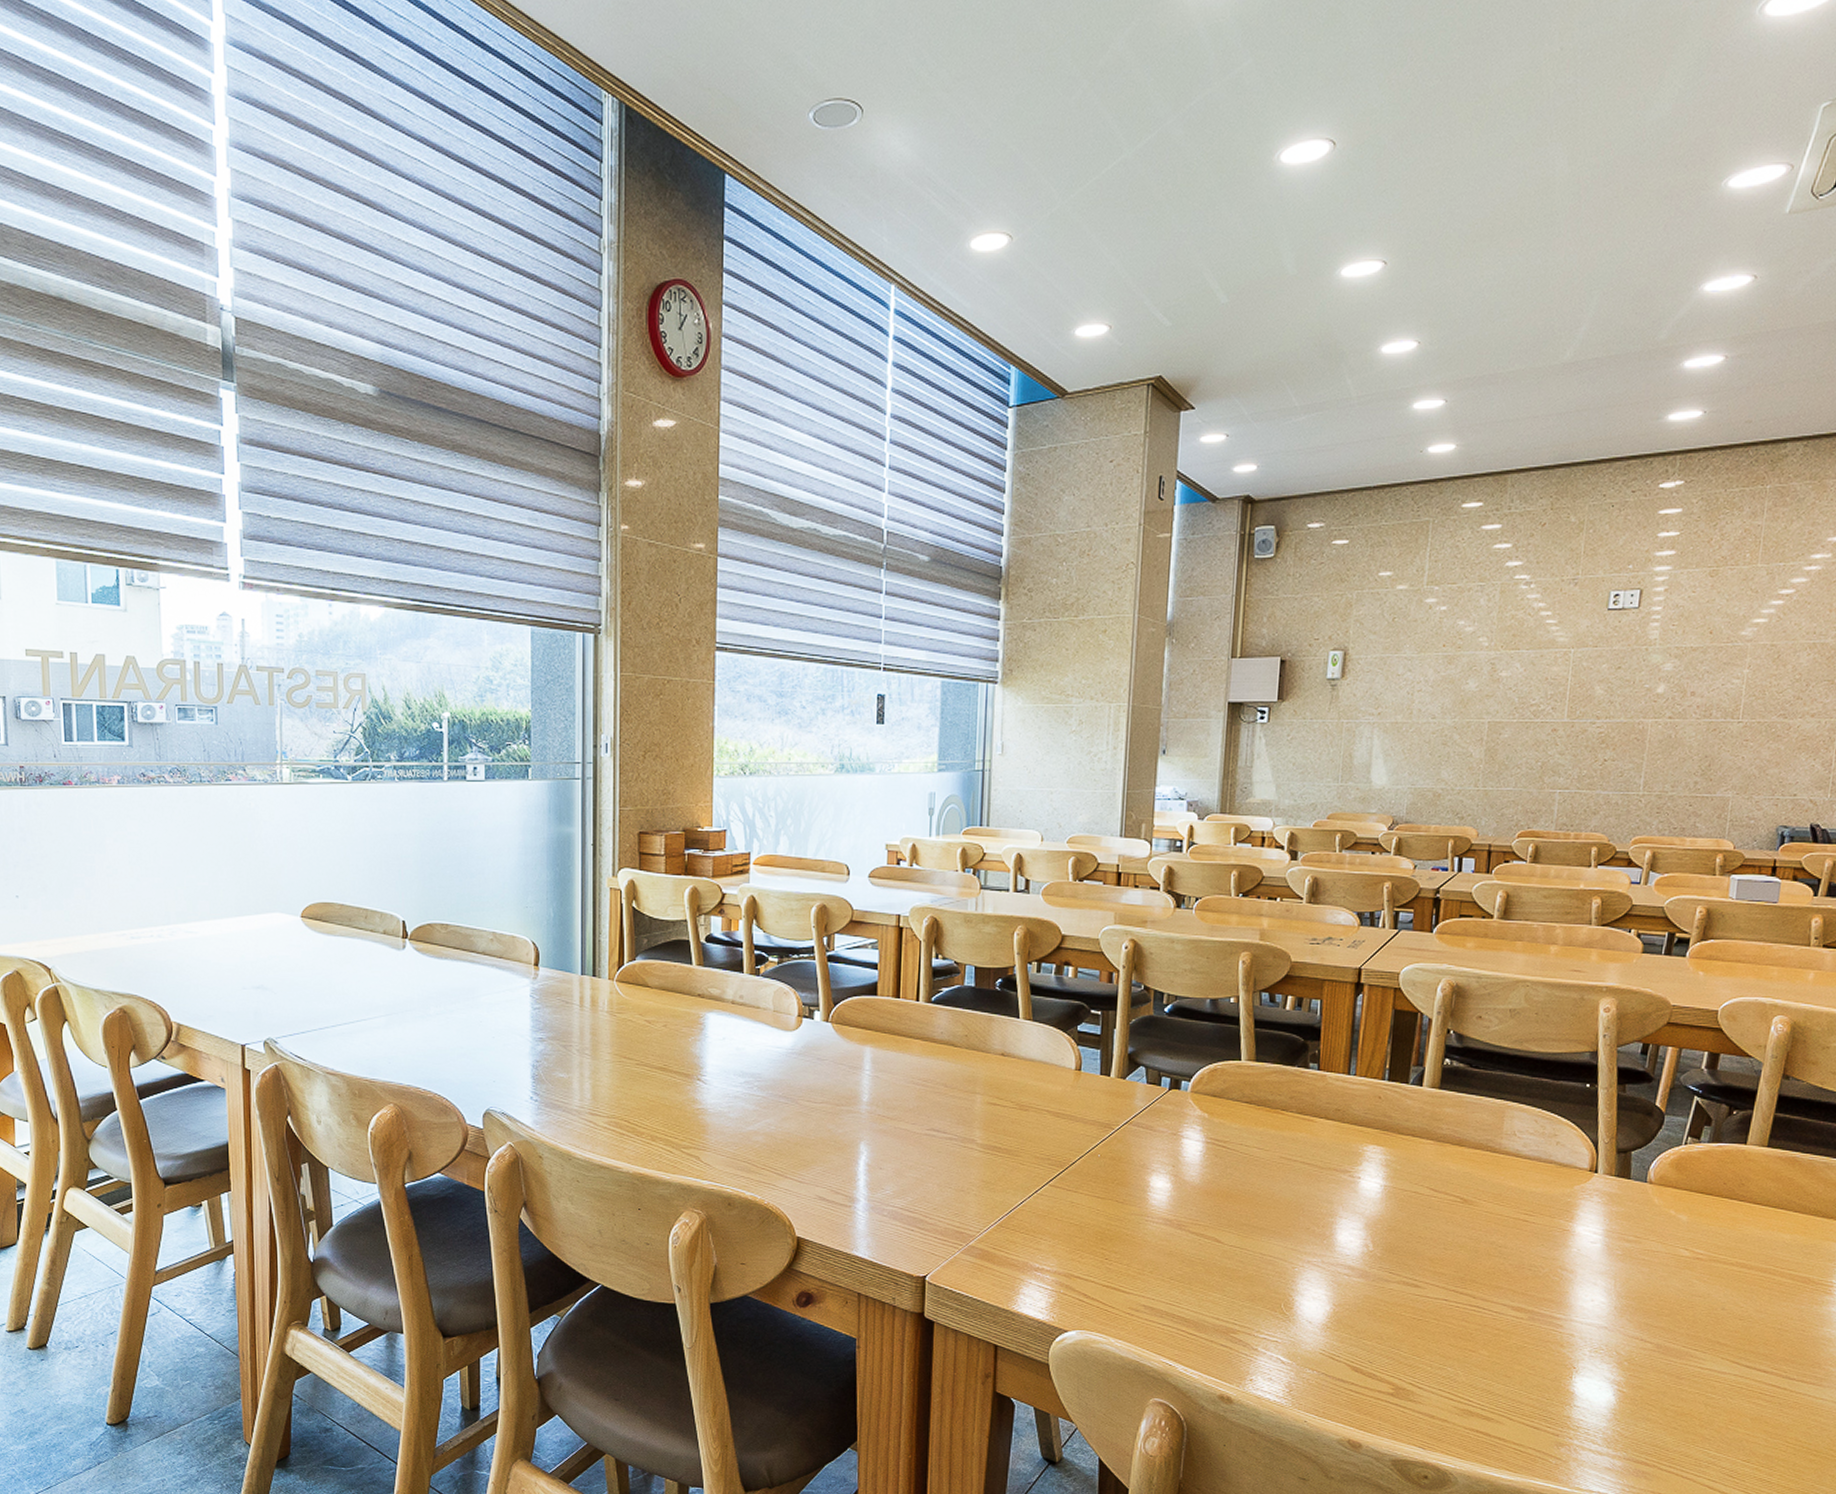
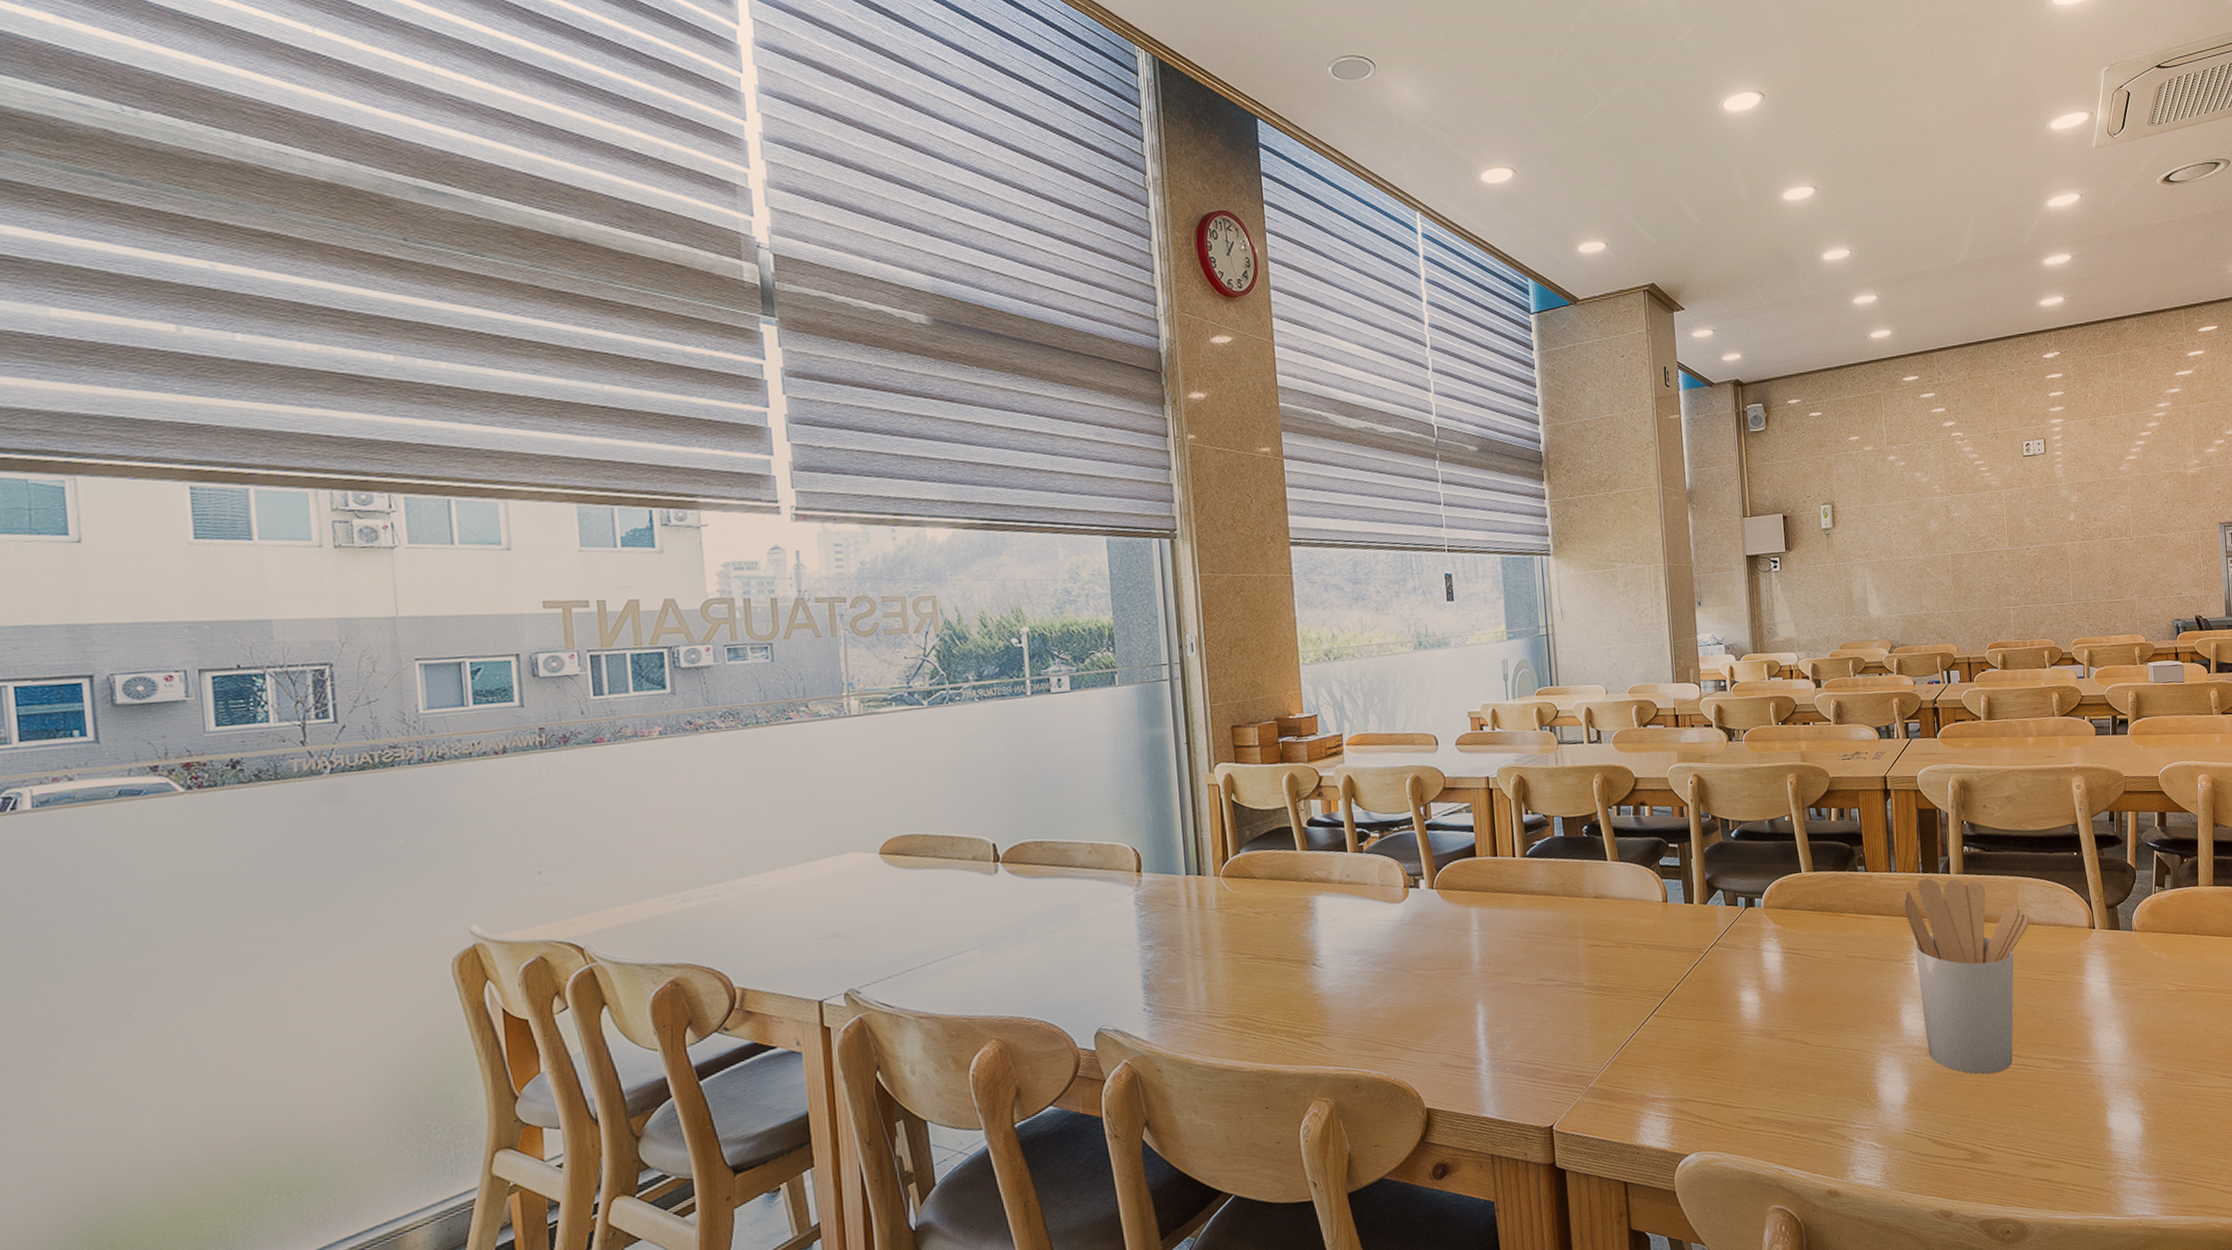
utensil holder: none [1358,1088,1515,1309] -> present [1903,878,2030,1074]

